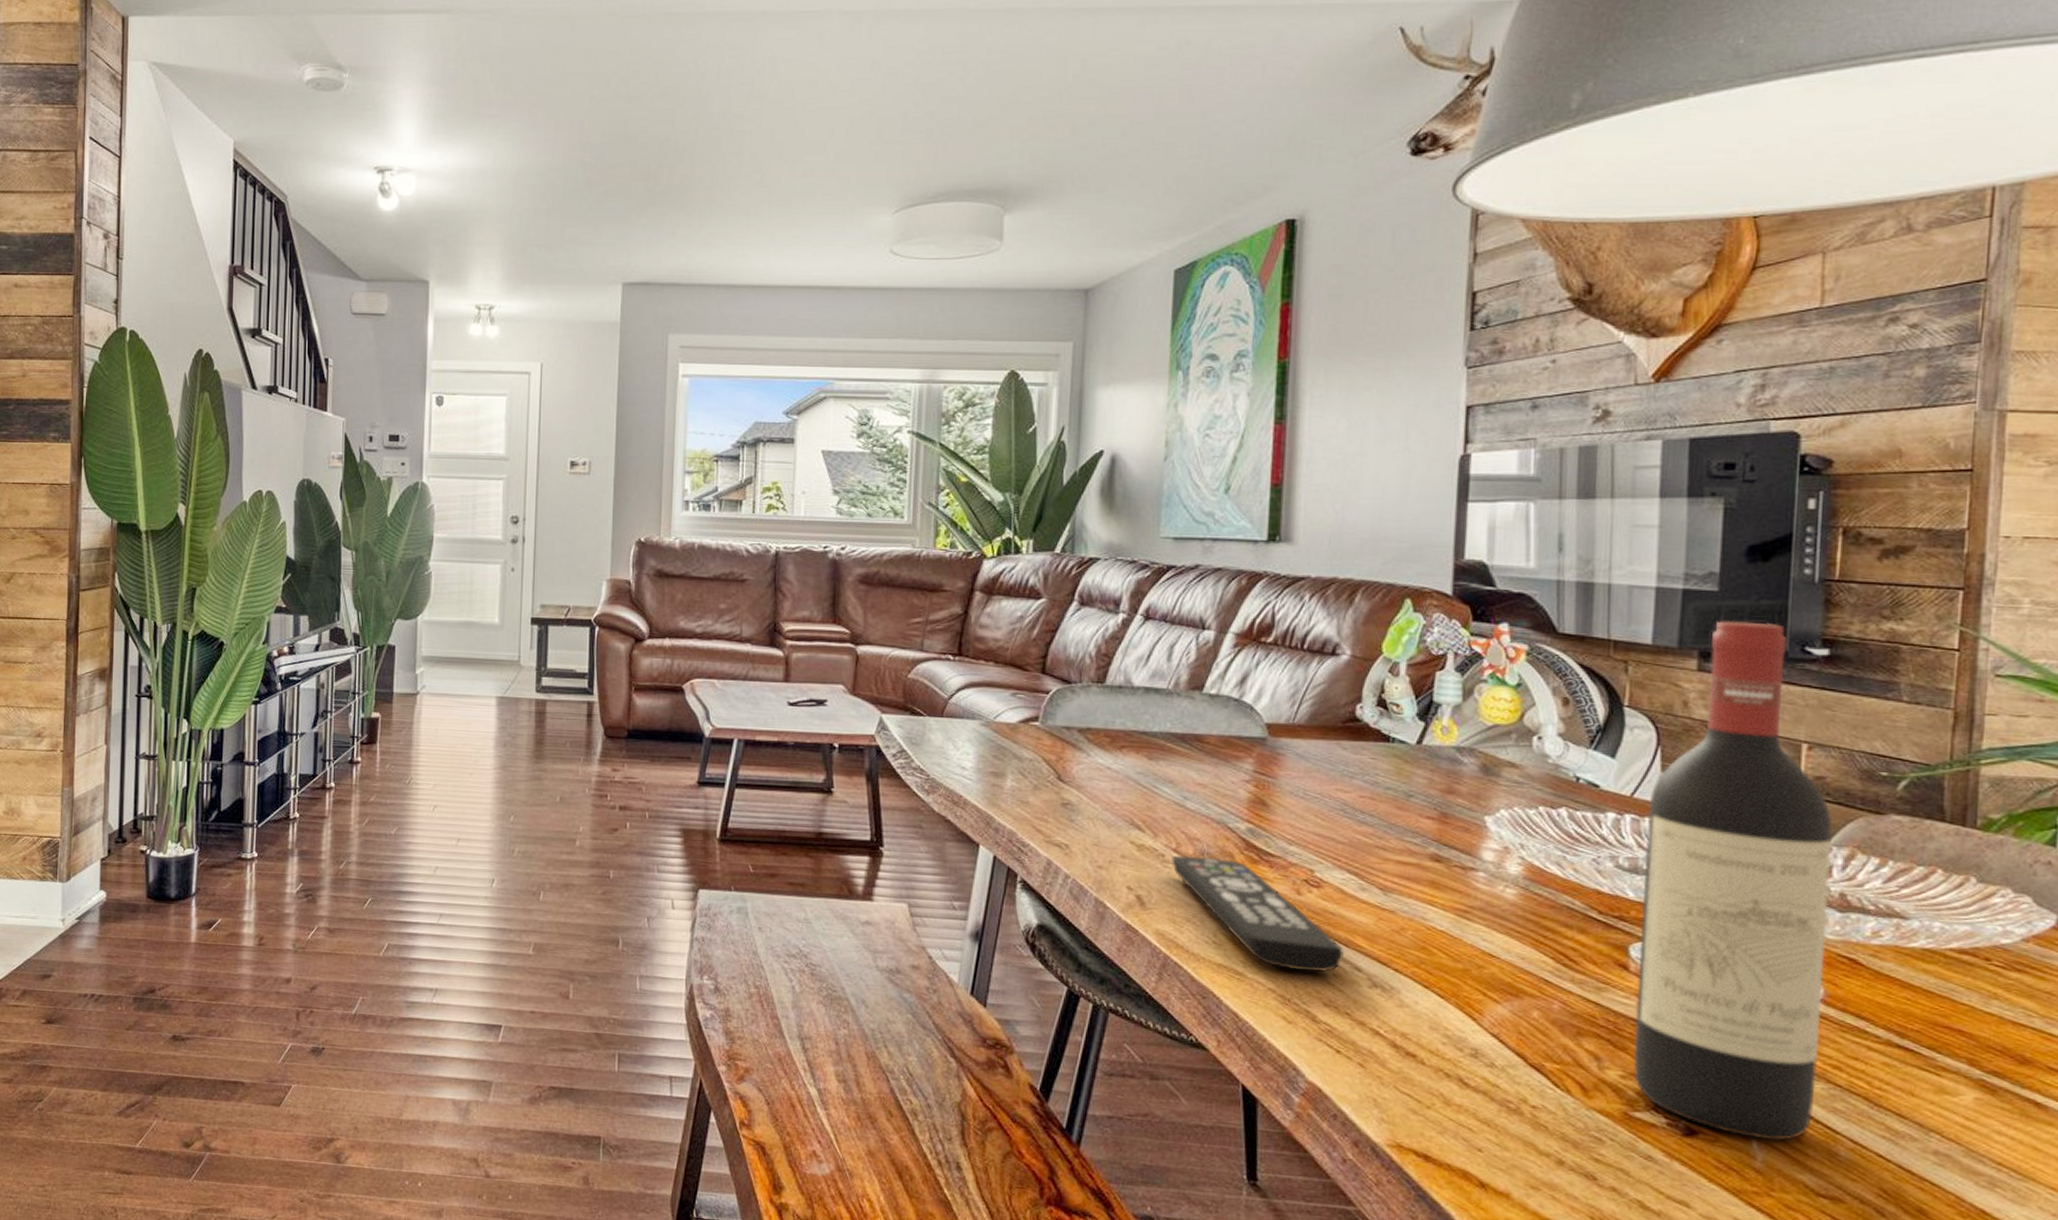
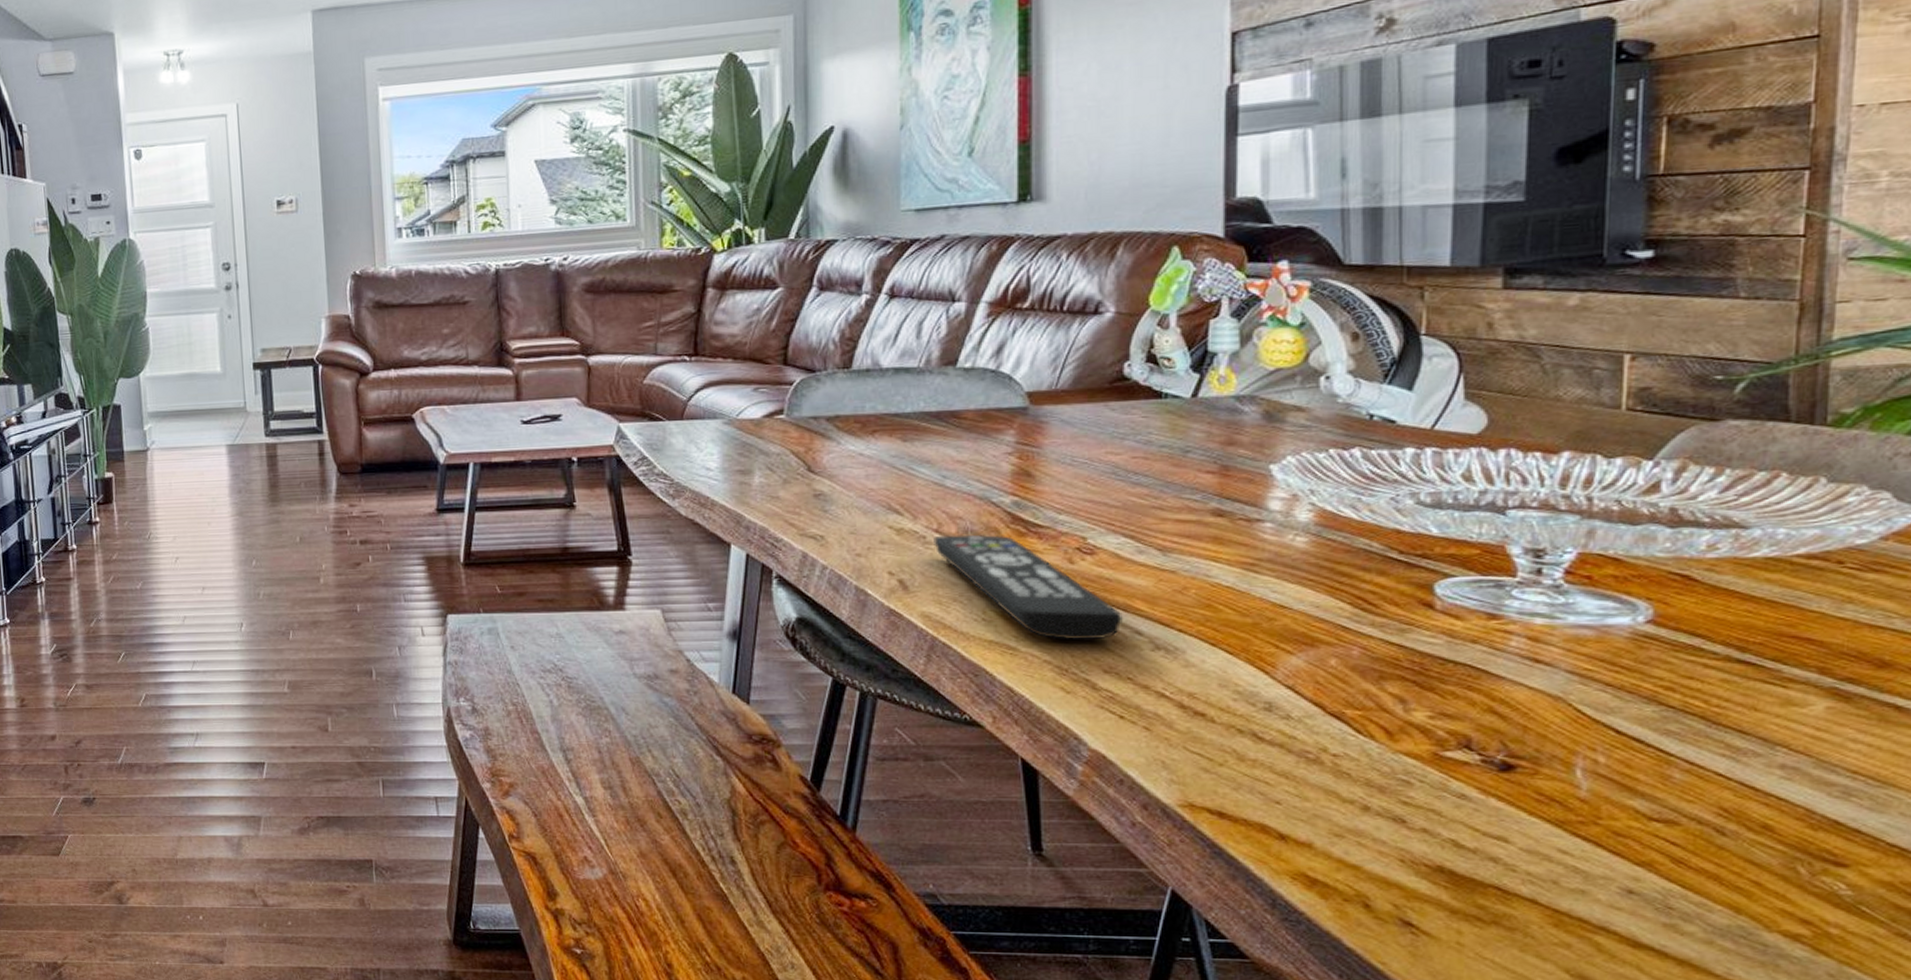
wine bottle: present [1633,621,1834,1141] -> none [1442,229,1662,769]

